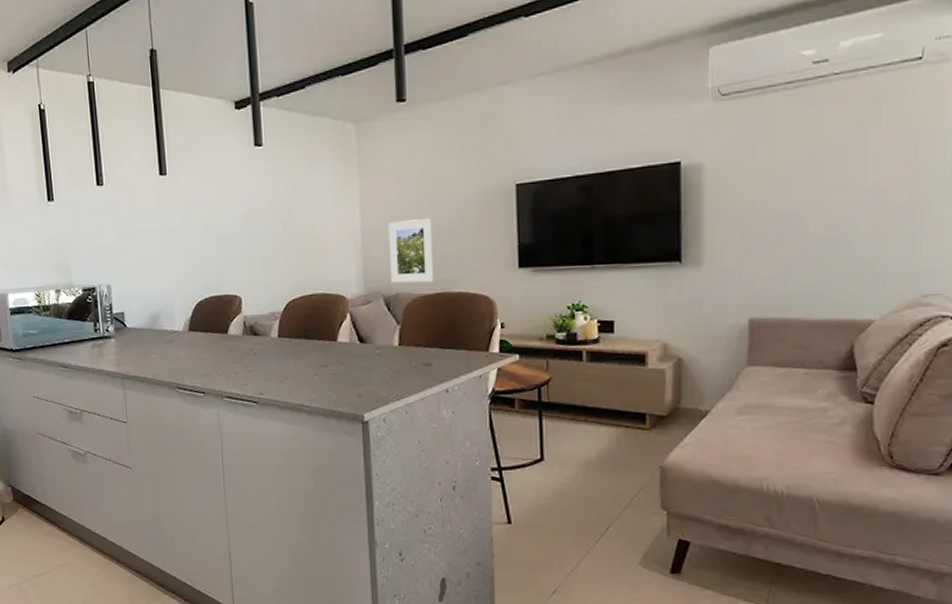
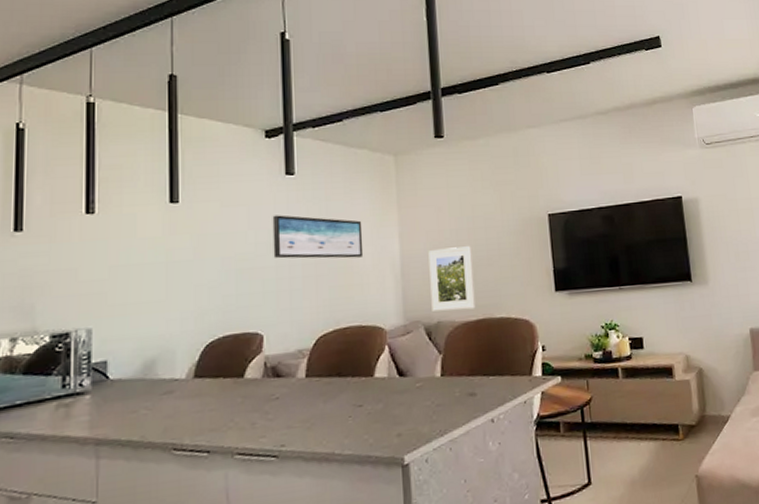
wall art: none [244,186,327,229] -> present [272,215,364,259]

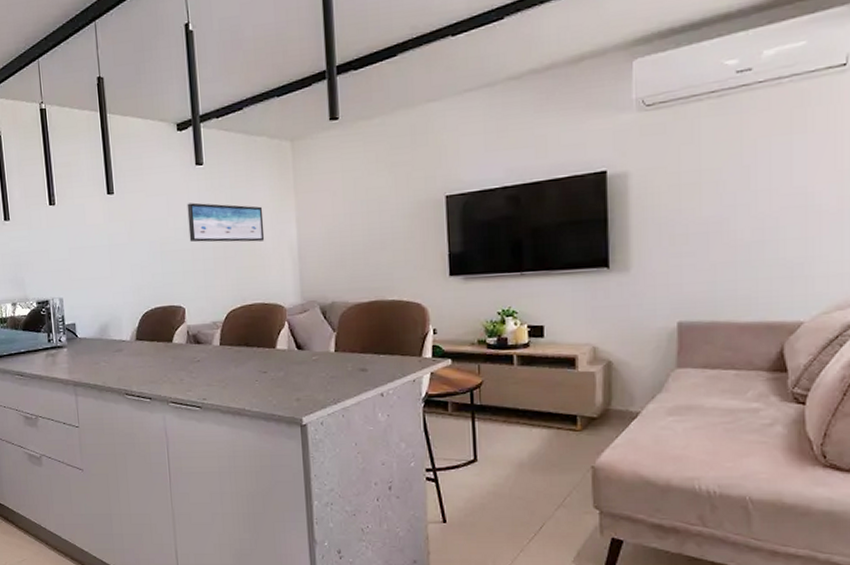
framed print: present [428,246,476,312] -> none [323,230,368,292]

